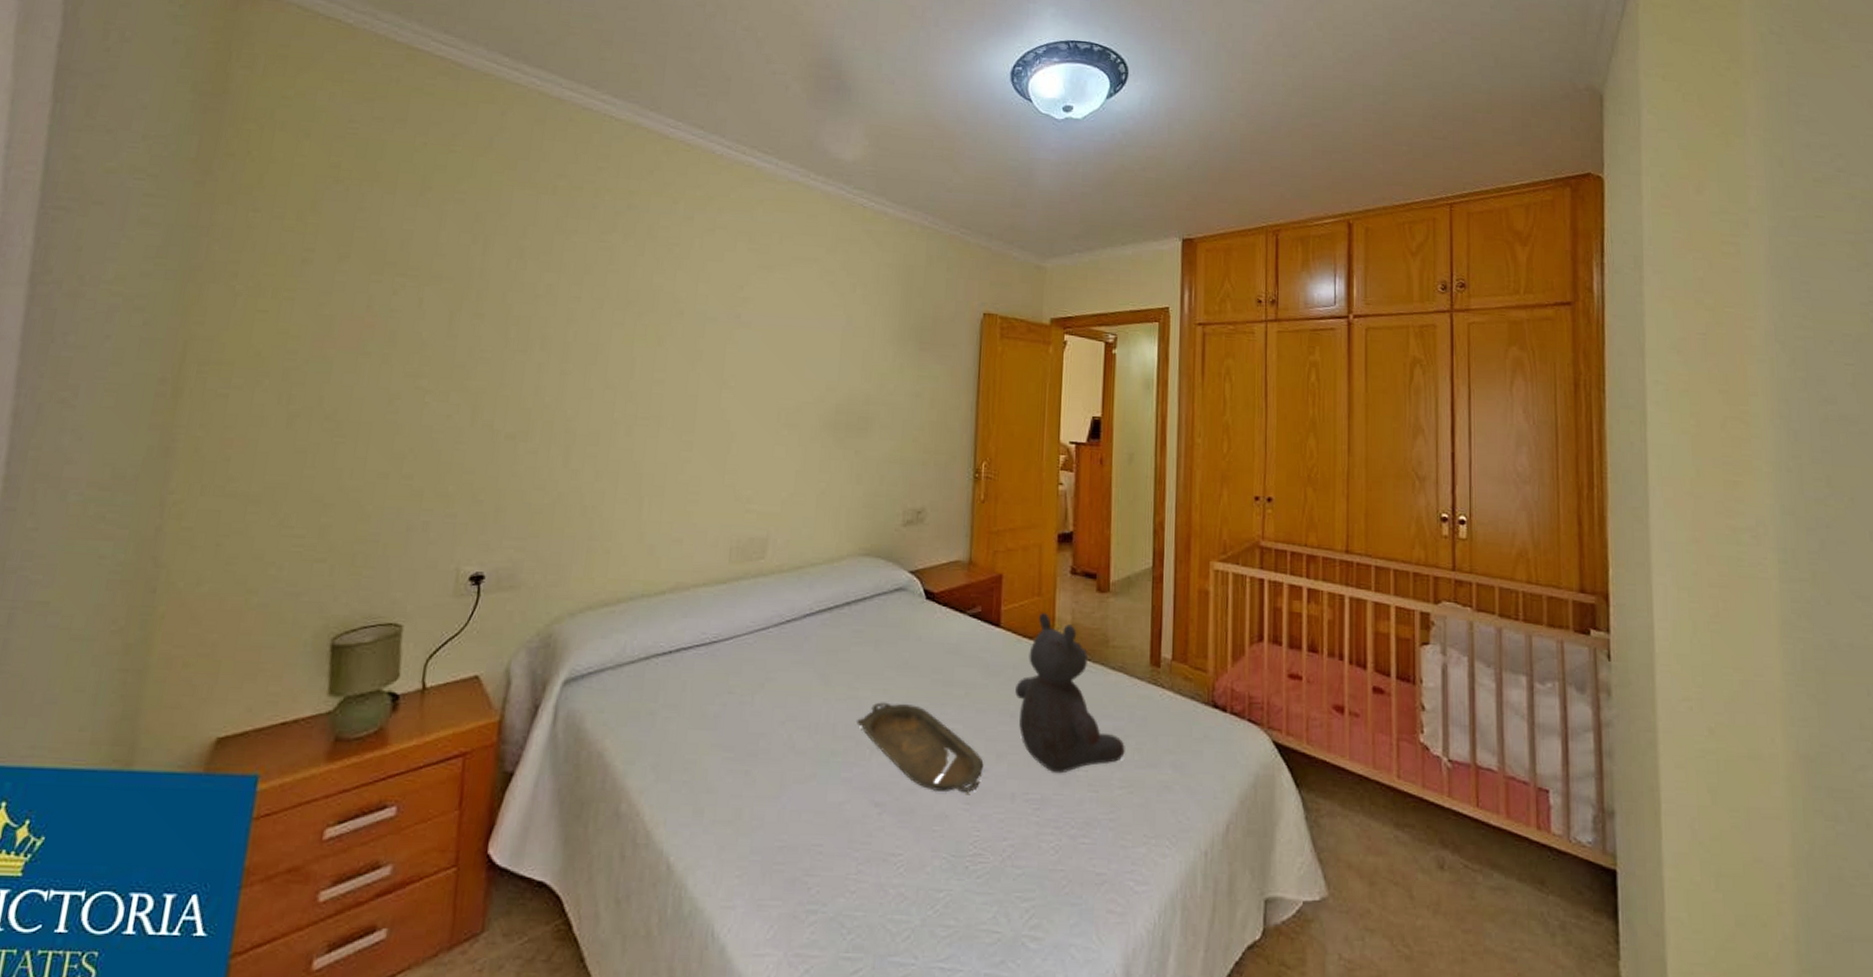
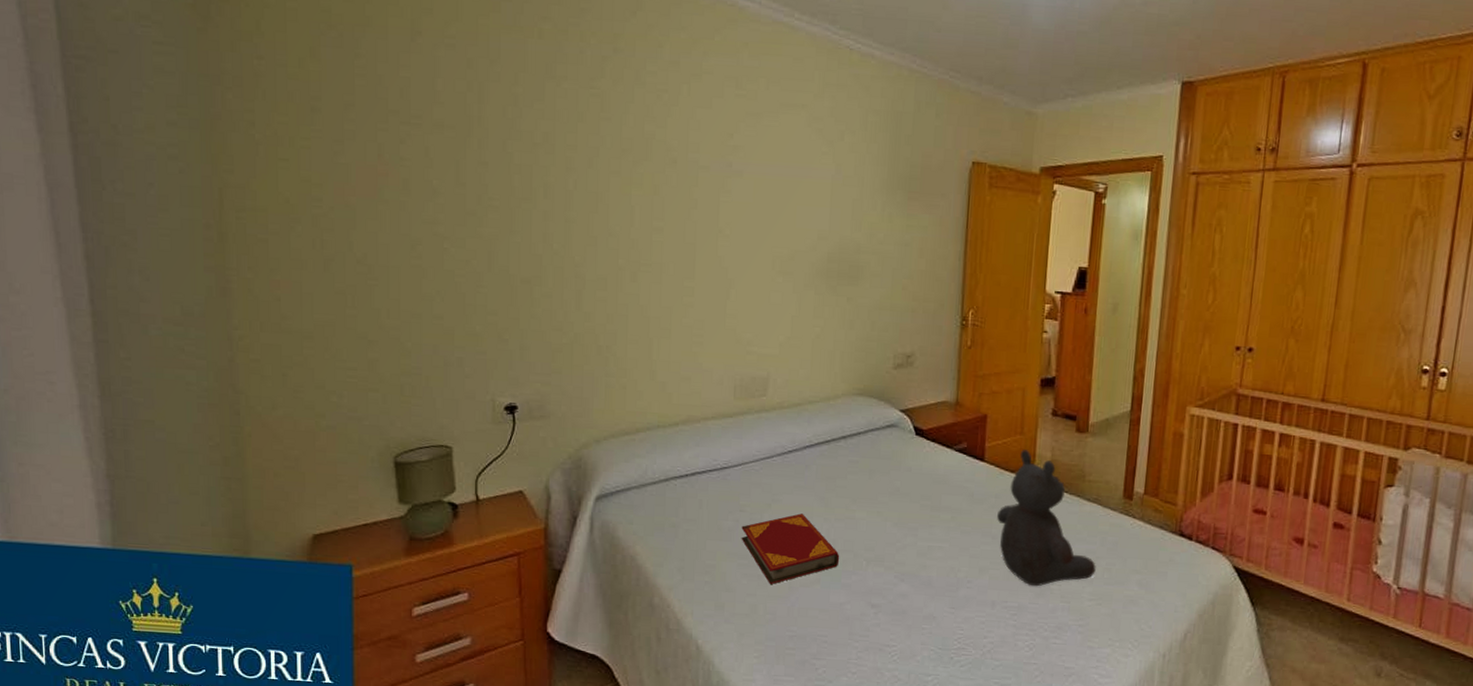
hardback book: none [728,694,840,781] -> present [741,513,840,584]
serving tray: present [857,702,984,793] -> none [854,522,968,600]

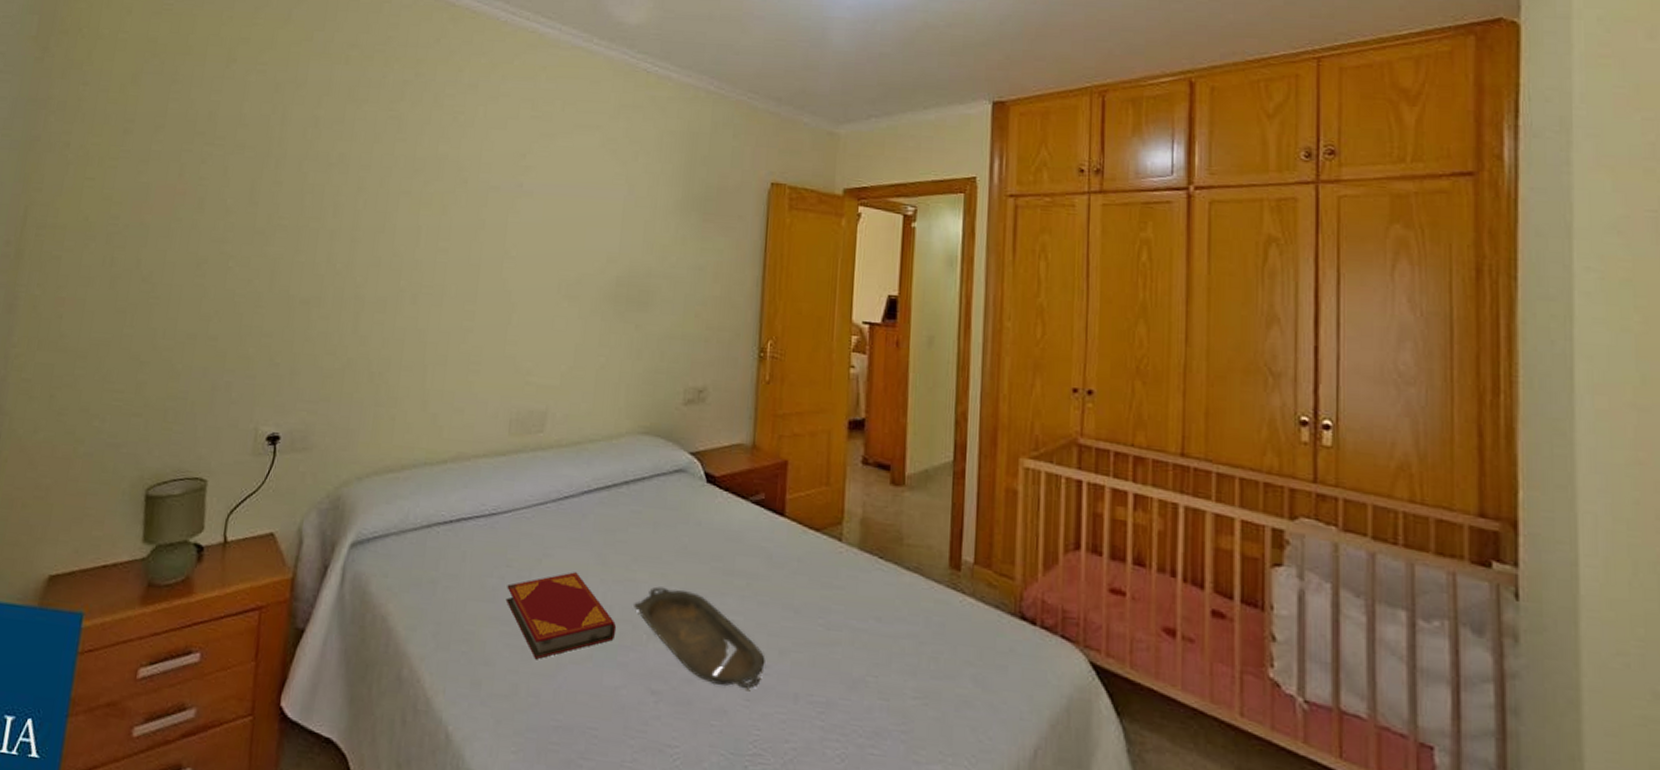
serving tray: none [854,522,968,600] -> present [634,586,765,689]
teddy bear: present [997,450,1096,587] -> none [800,504,920,677]

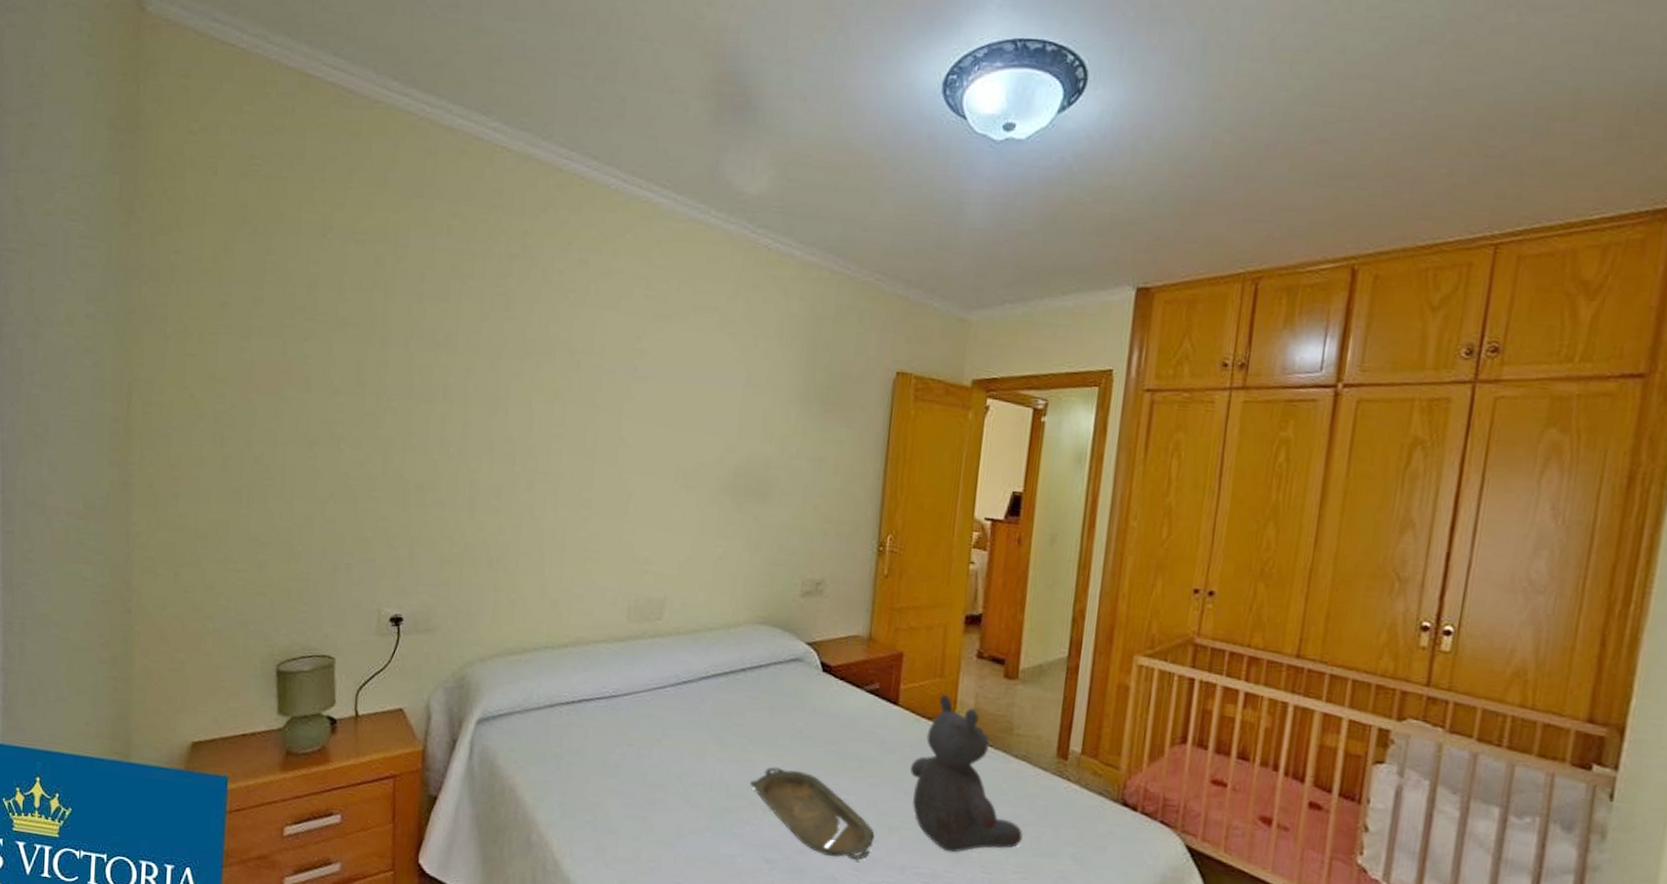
hardback book: present [505,572,617,659] -> none [627,751,734,828]
teddy bear: none [800,504,920,677] -> present [910,695,1023,853]

